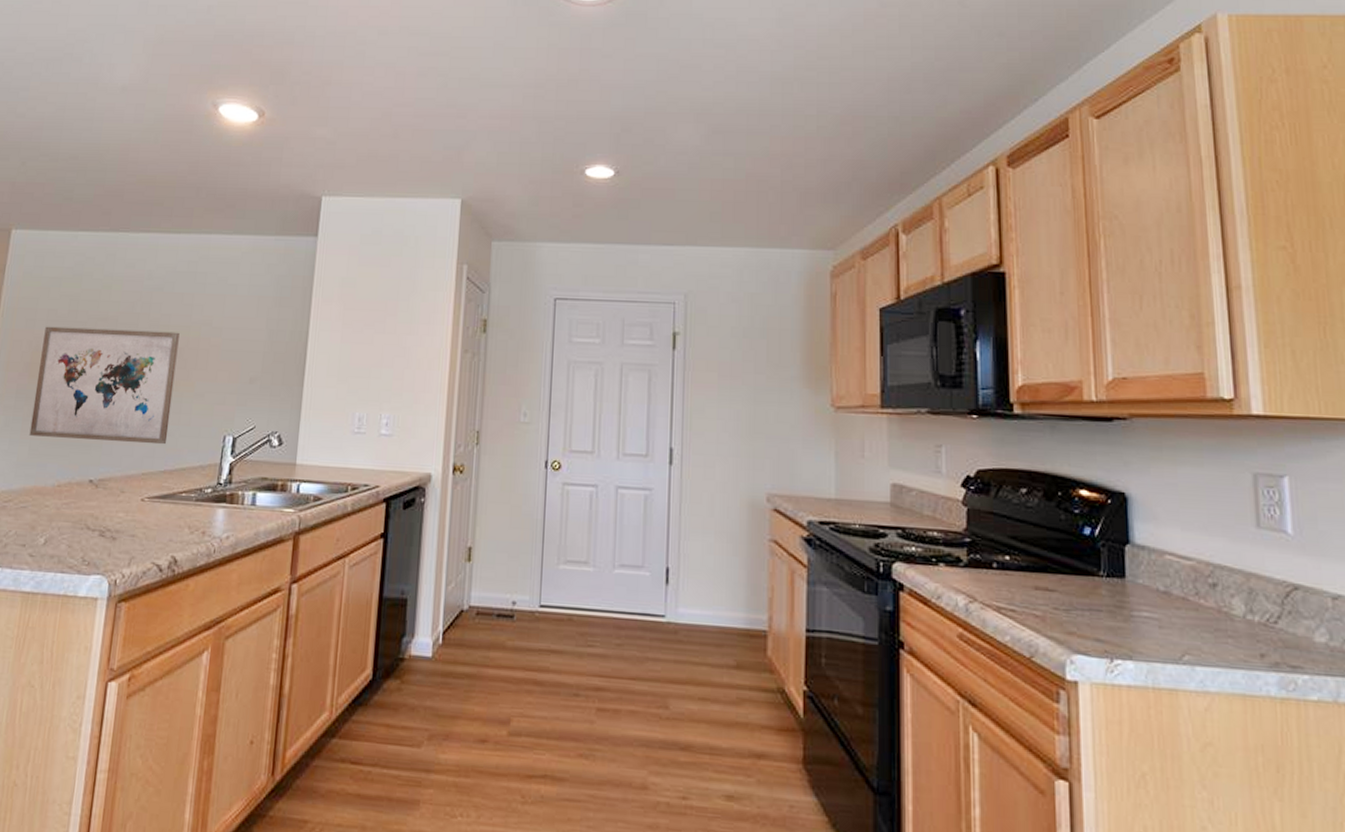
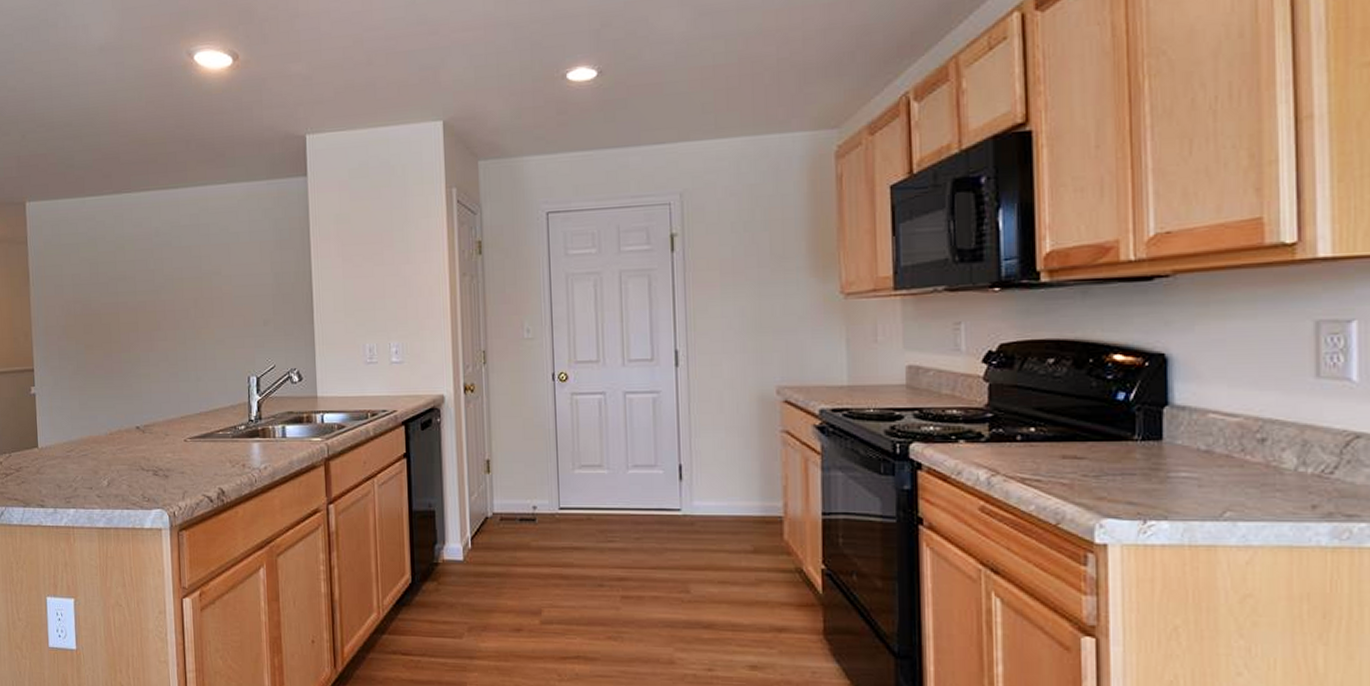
wall art: present [29,326,180,445] -> none [72,284,198,392]

